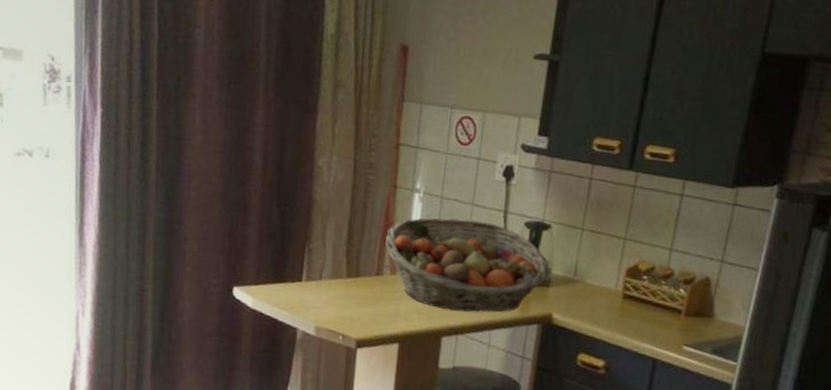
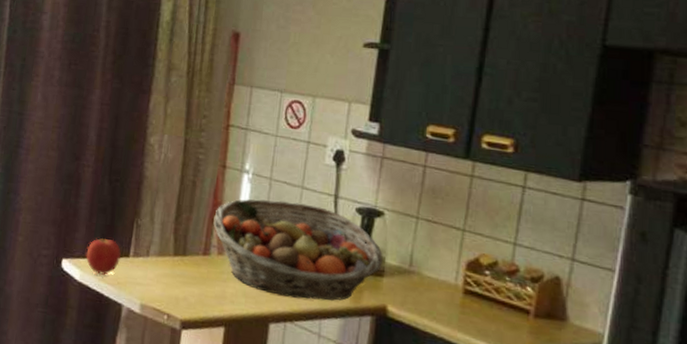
apple: none [257,263,293,301] -> present [86,237,121,275]

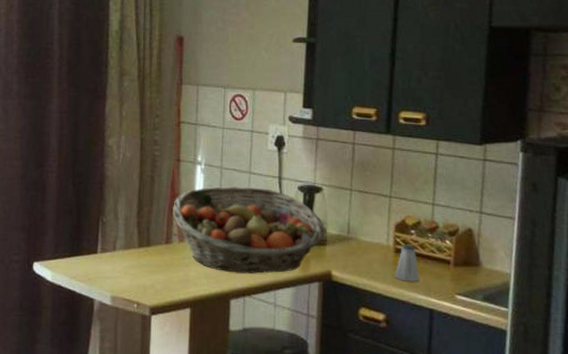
apple: present [86,237,121,275] -> none [56,238,89,273]
saltshaker: none [461,286,491,330] -> present [395,244,419,282]

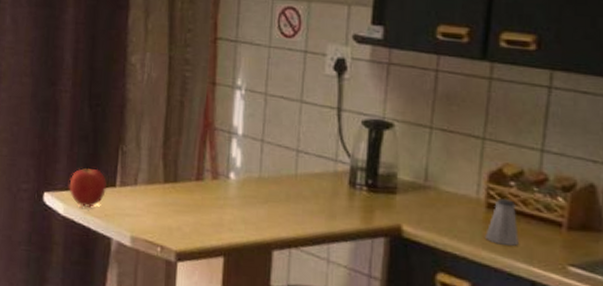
apple: none [56,238,89,273] -> present [69,167,107,207]
fruit basket: present [173,186,325,274] -> none [205,116,396,223]

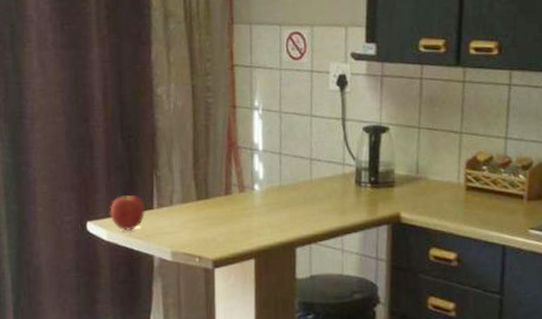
saltshaker: present [485,199,519,246] -> none [466,181,492,219]

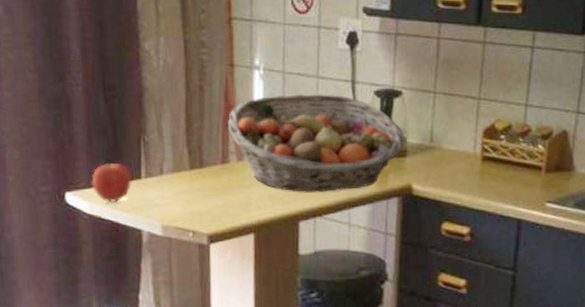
fruit basket: none [231,130,393,221] -> present [228,93,406,192]

